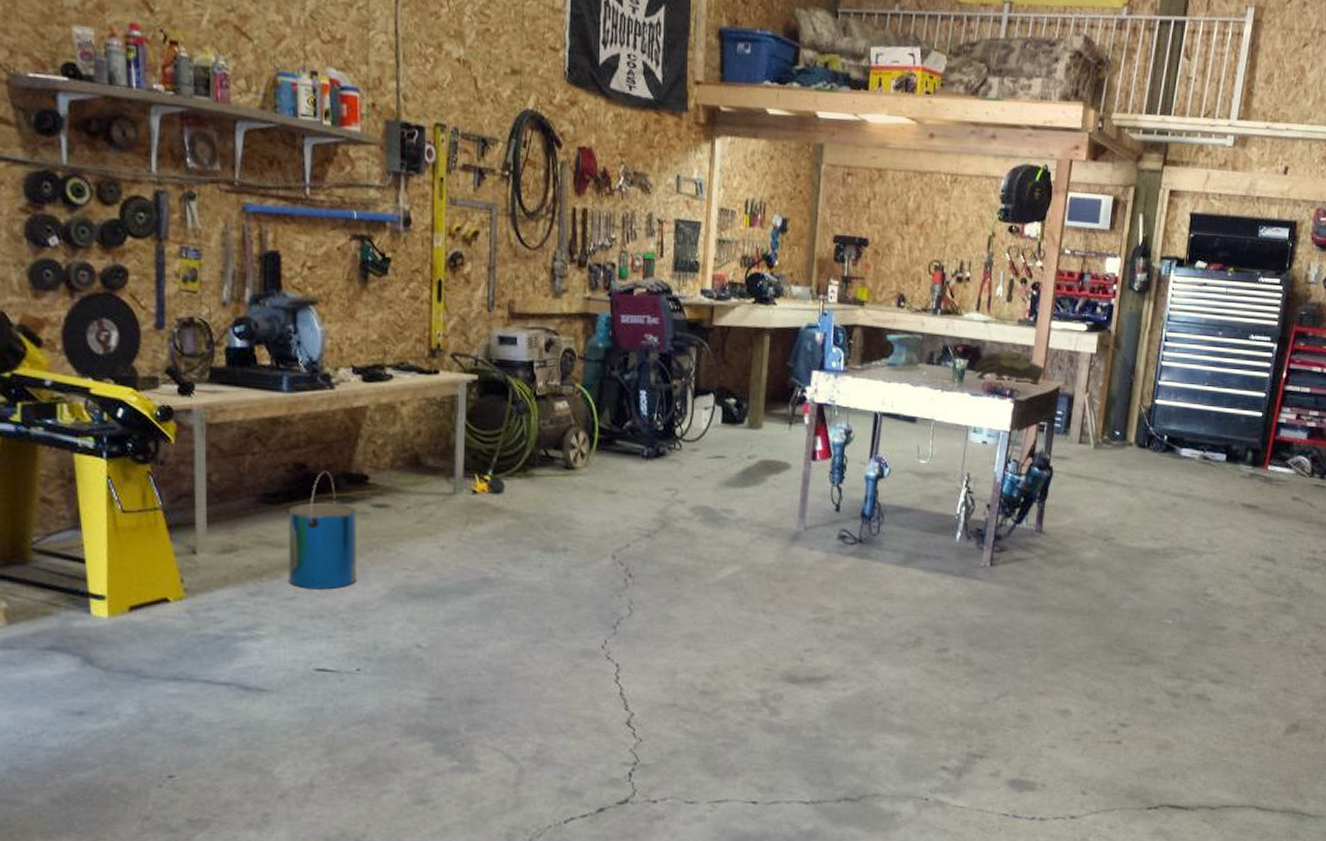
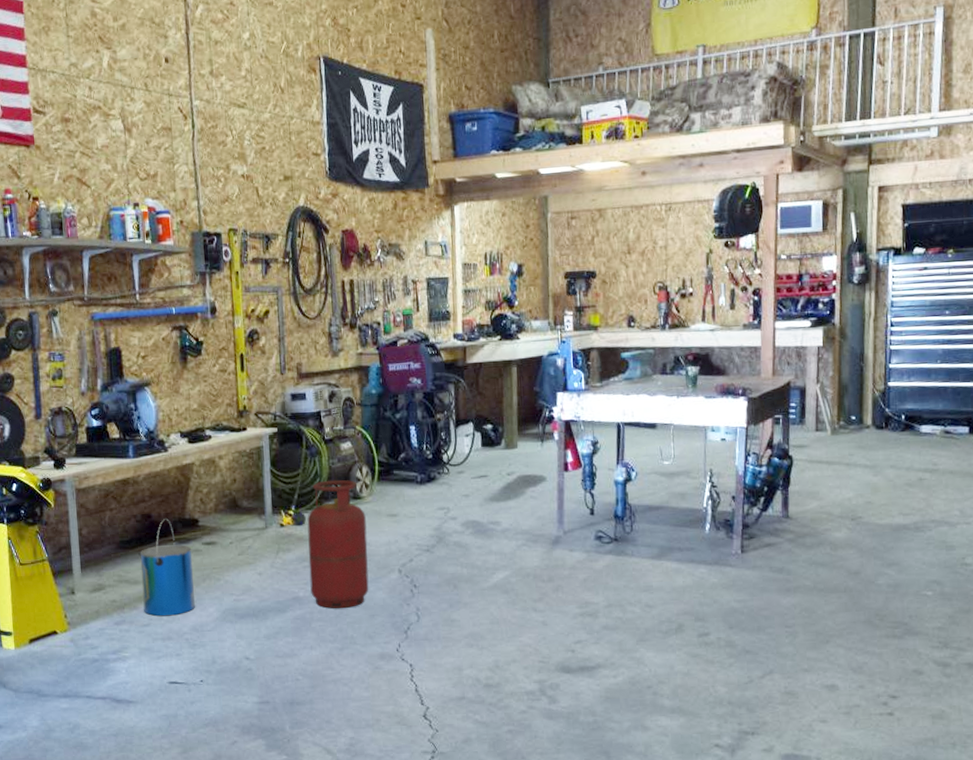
gas cylinder: none [504,443,578,595] -> present [307,479,369,609]
glove: present [973,349,1046,385] -> none [704,353,775,383]

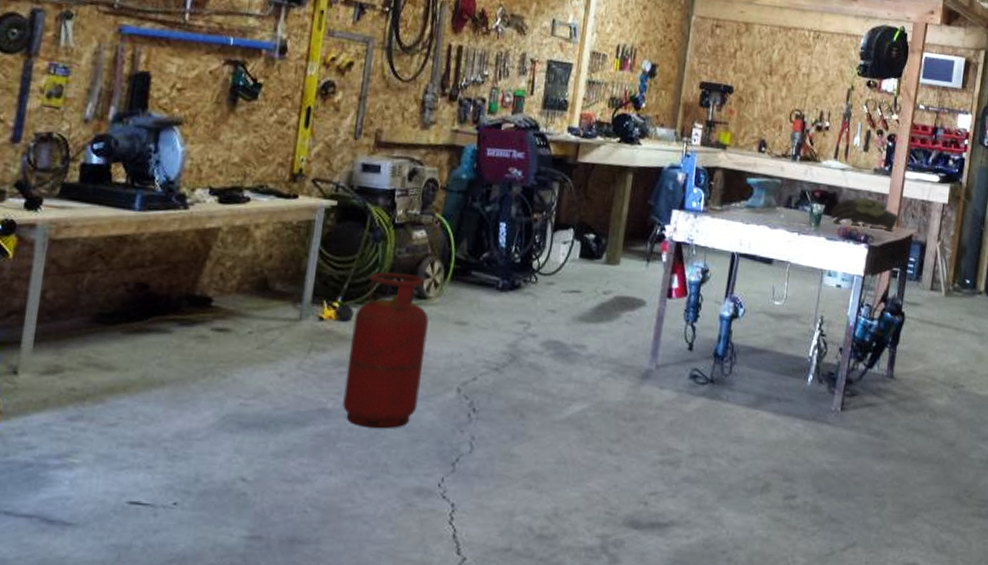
bucket: present [140,519,195,616] -> none [112,292,196,416]
glove: none [704,353,775,383] -> present [829,196,900,232]

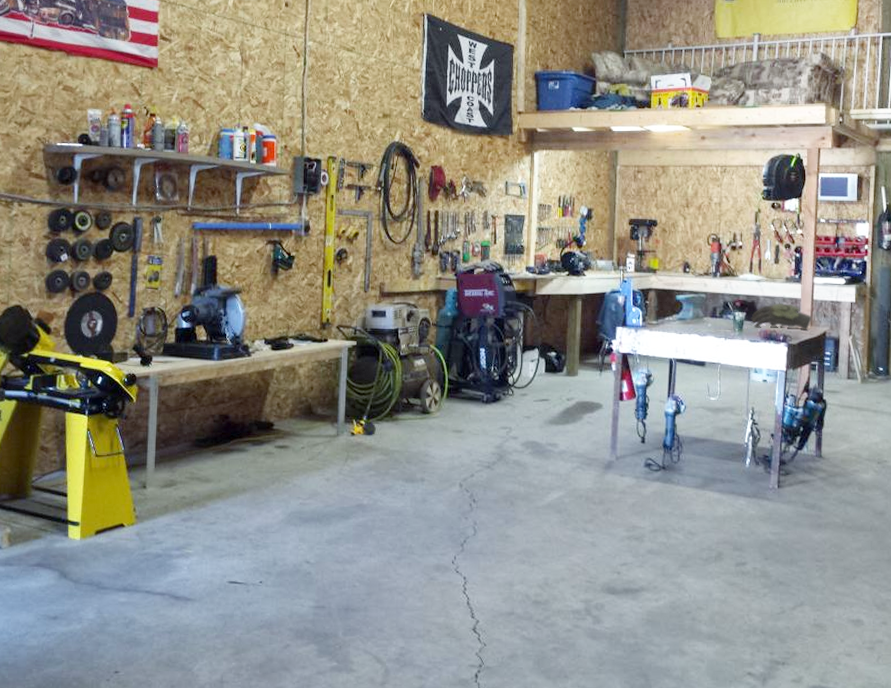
gas cylinder: present [342,271,429,428] -> none [374,394,433,518]

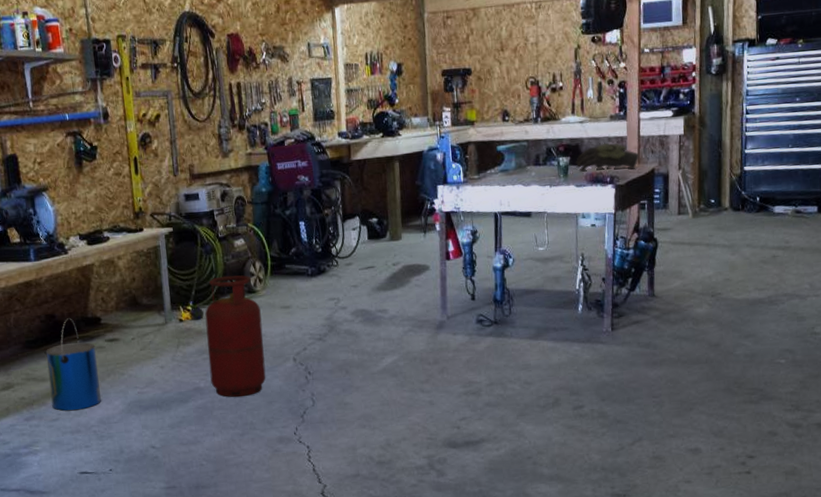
bucket: none [212,420,264,516] -> present [45,318,101,411]
gas cylinder: none [374,394,433,518] -> present [205,275,266,397]

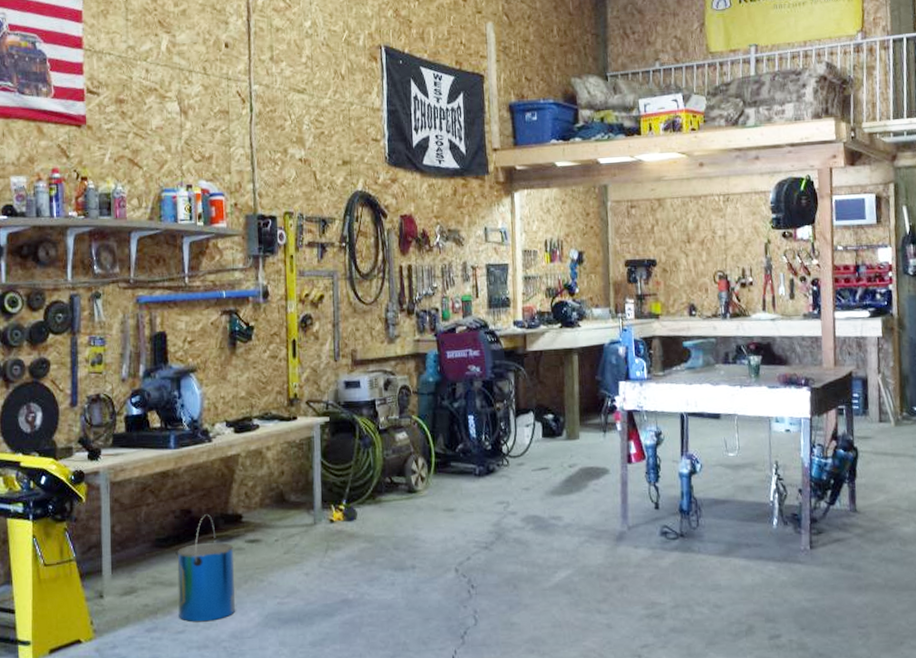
gas cylinder: present [205,275,266,397] -> none [359,472,424,612]
glove: present [575,143,640,172] -> none [767,342,836,372]

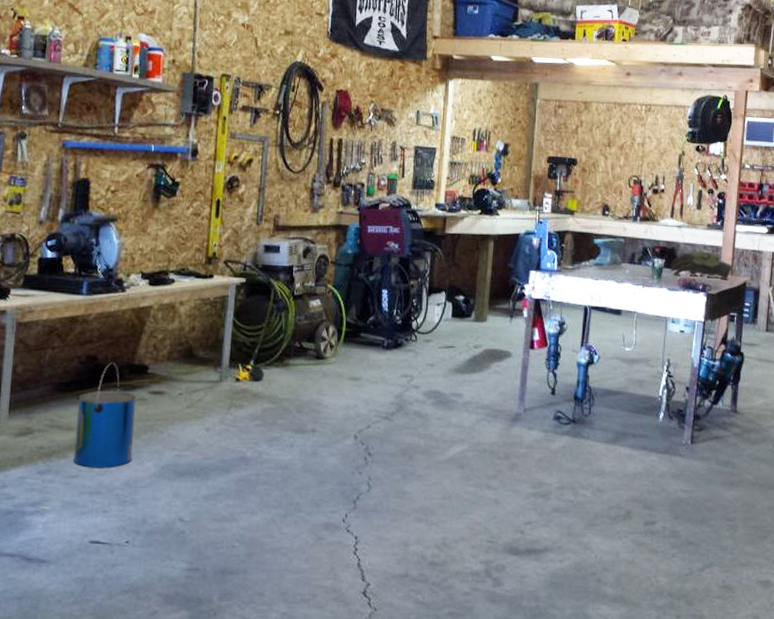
glove: none [767,342,836,372] -> present [669,250,733,280]

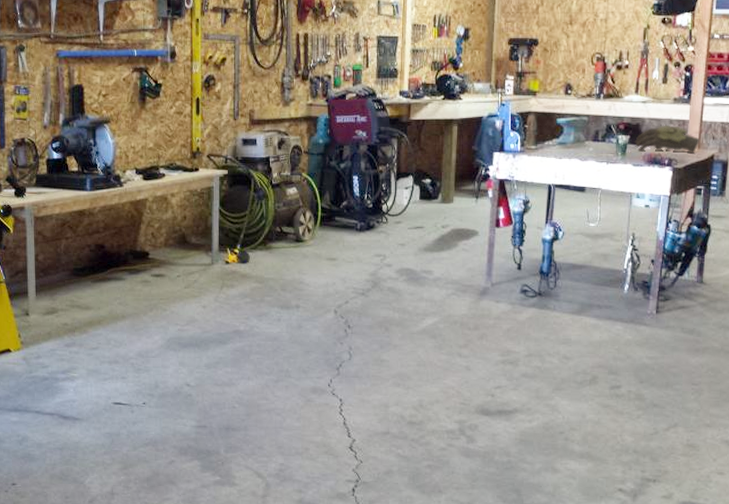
bucket: present [73,363,137,468] -> none [92,250,142,341]

